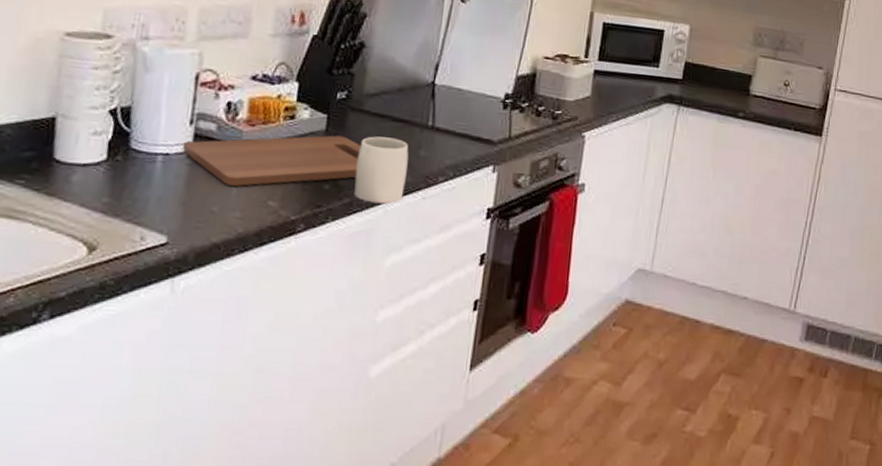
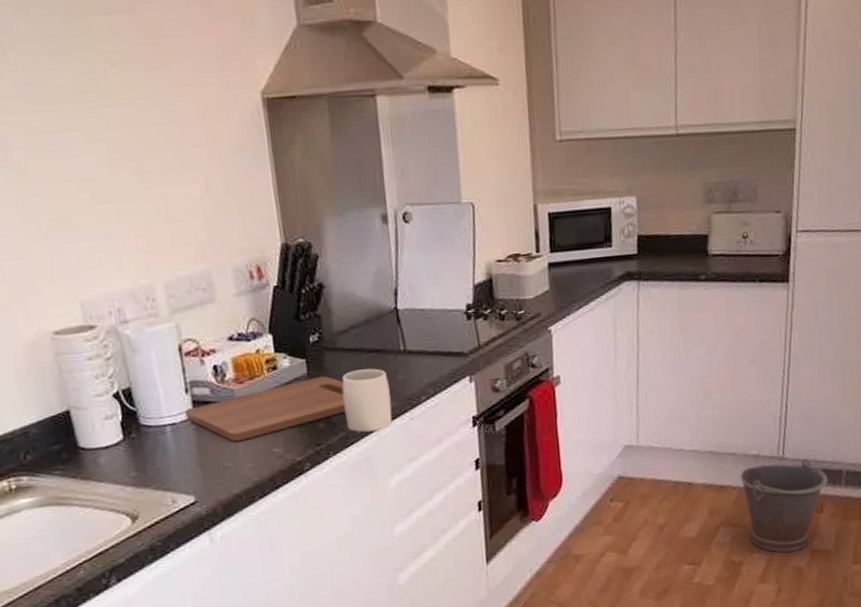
bucket: none [749,314,836,415] -> present [740,458,828,553]

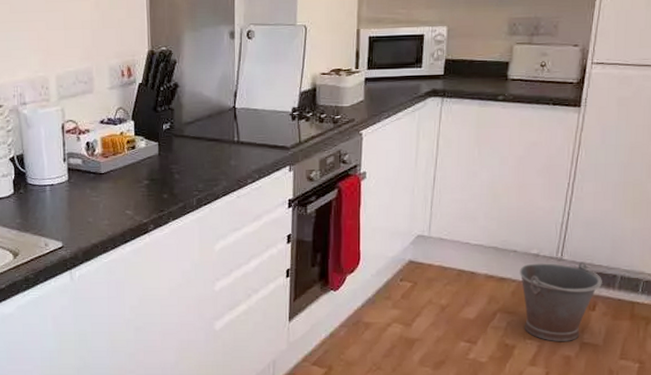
cutting board: present [186,376,346,441] -> none [62,157,186,202]
mug: present [341,368,393,433] -> none [184,154,224,205]

